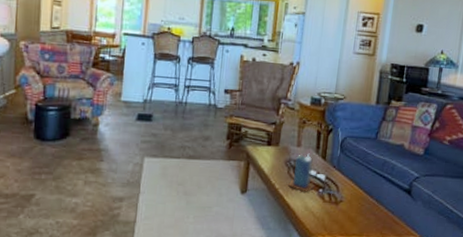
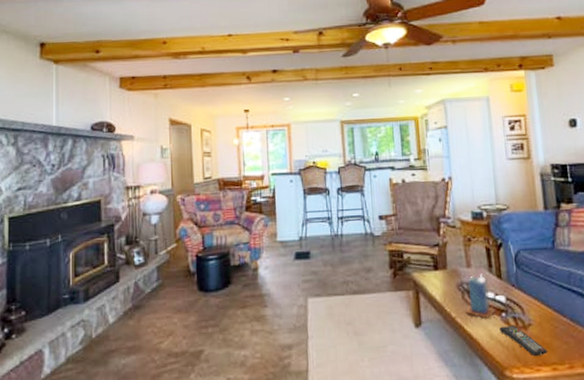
remote control: none [315,200,352,227] -> present [500,325,548,356]

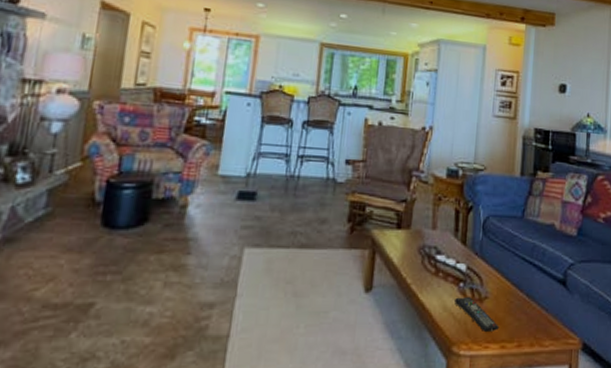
candle: present [466,273,495,319] -> none [423,237,454,288]

